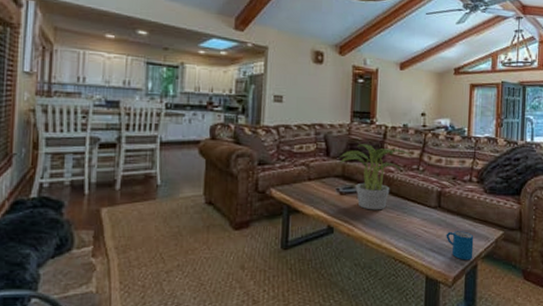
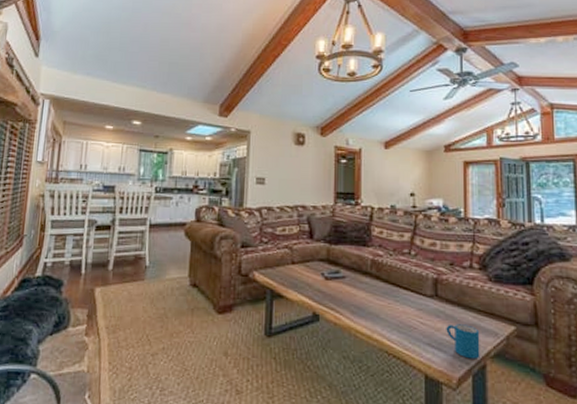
potted plant: present [339,144,412,210] -> none [324,226,402,298]

